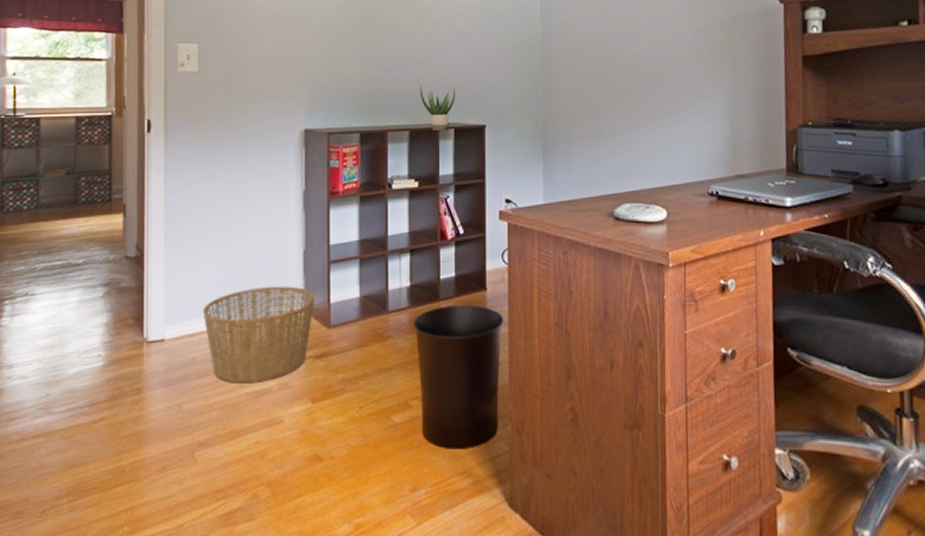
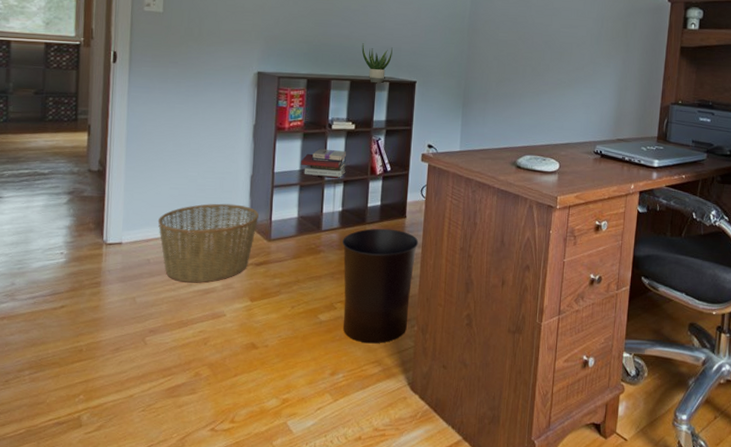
books: none [359,213,412,247] -> present [301,148,347,178]

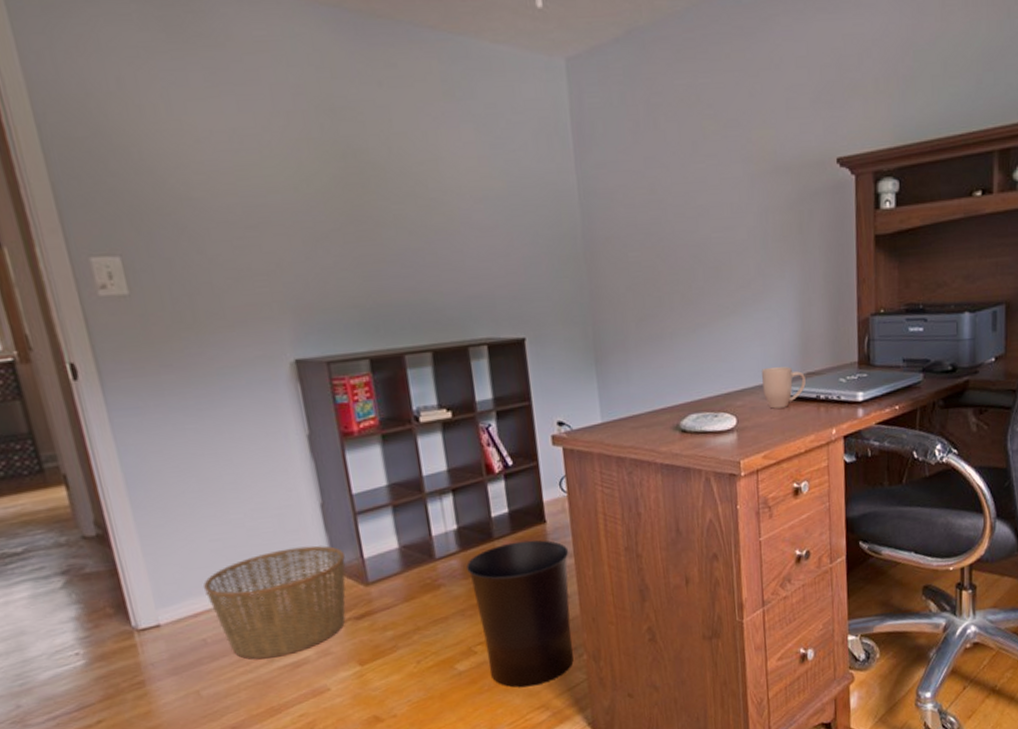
books: present [301,148,347,178] -> none [386,449,452,491]
potted plant: present [361,43,393,84] -> none [437,295,485,351]
mug: none [582,130,616,162] -> present [762,366,806,409]

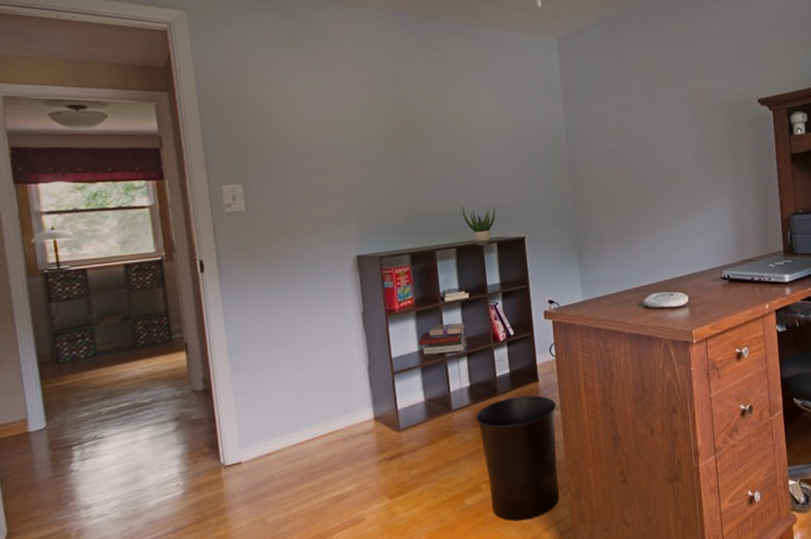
basket: present [203,545,346,660] -> none [276,399,384,493]
books: none [386,449,452,491] -> present [418,322,468,355]
potted plant: none [437,295,485,351] -> present [461,206,496,247]
mug: present [762,366,806,409] -> none [707,255,742,289]

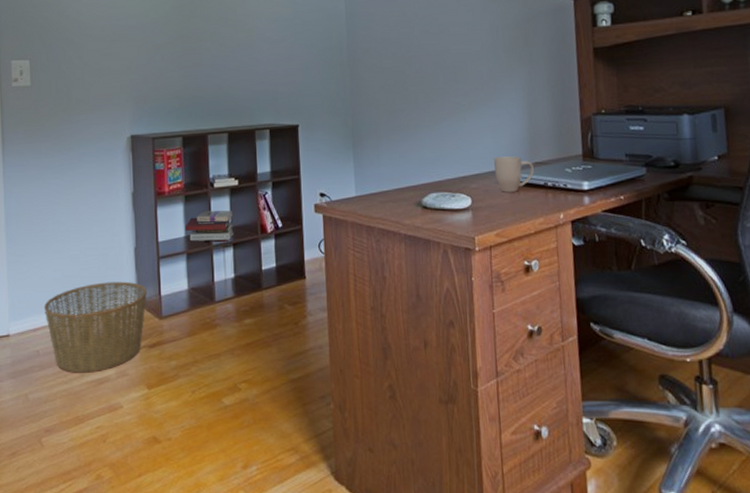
basket: none [276,399,384,493] -> present [43,281,148,373]
potted plant: present [461,206,496,247] -> none [236,91,269,133]
waste bin: present [476,395,559,521] -> none [239,293,323,428]
mug: none [707,255,742,289] -> present [494,156,534,192]

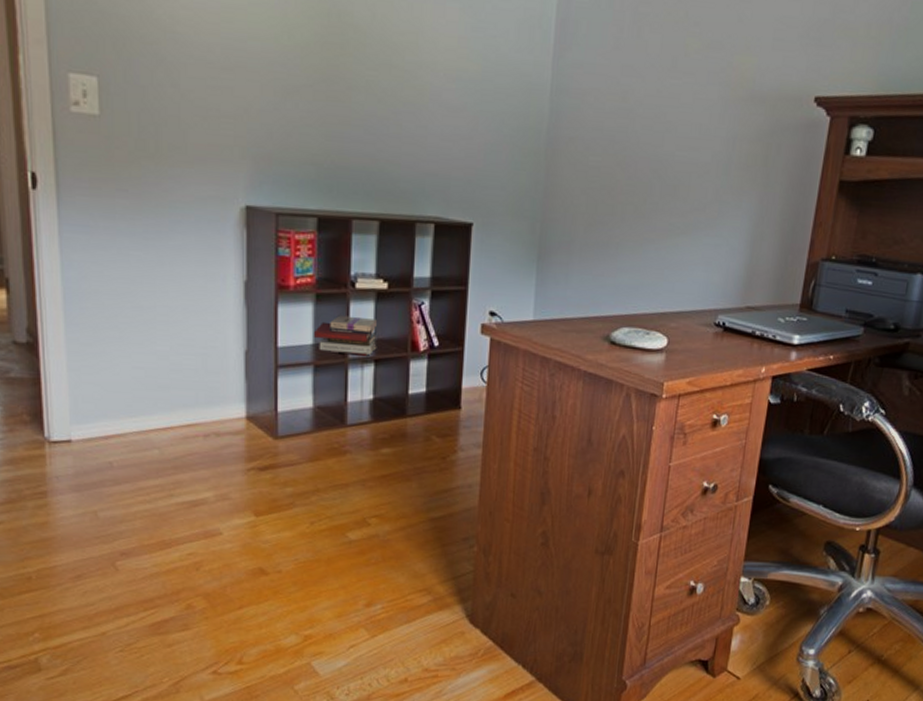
basket: present [43,281,148,373] -> none [118,388,260,493]
mug: present [494,156,534,192] -> none [699,294,744,337]

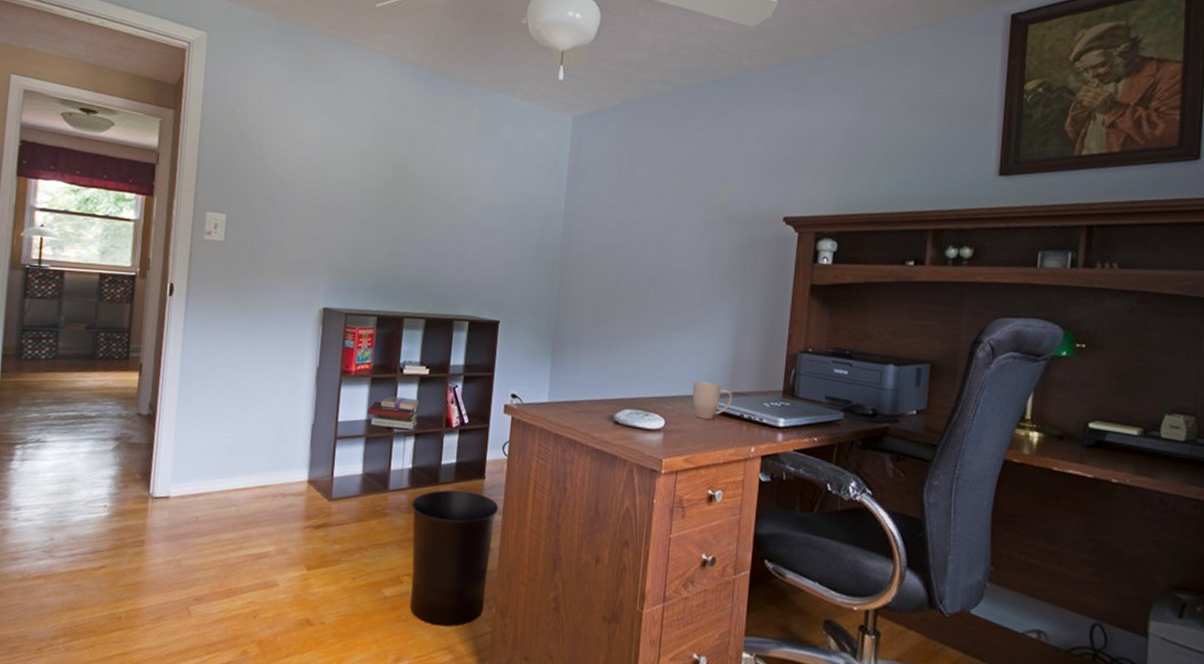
waste bin: none [375,422,478,568] -> present [410,489,499,627]
mug: none [699,294,744,337] -> present [692,381,732,419]

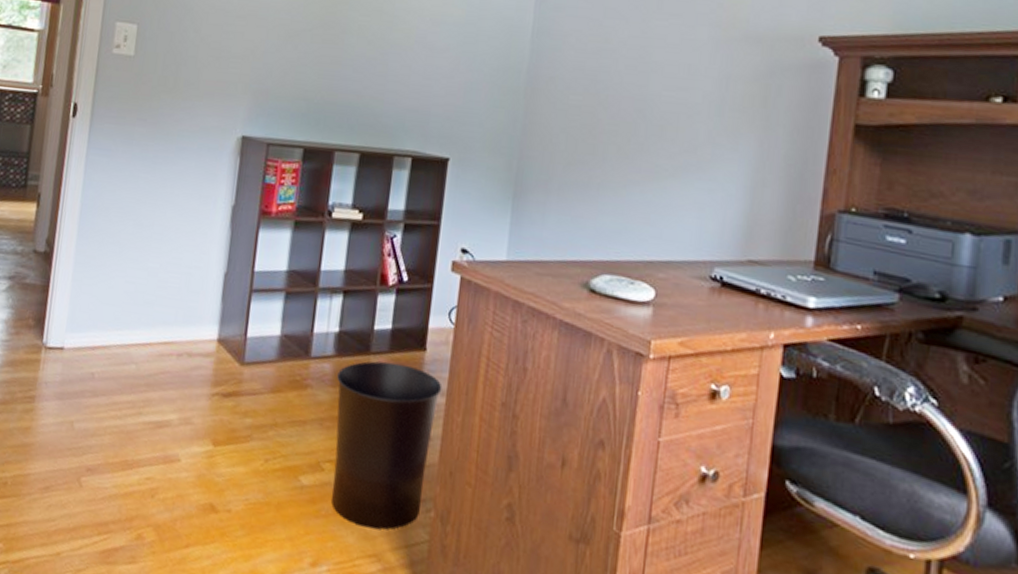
books: present [368,395,420,430] -> none [289,243,351,286]
mug: present [692,381,732,419] -> none [692,243,745,293]

